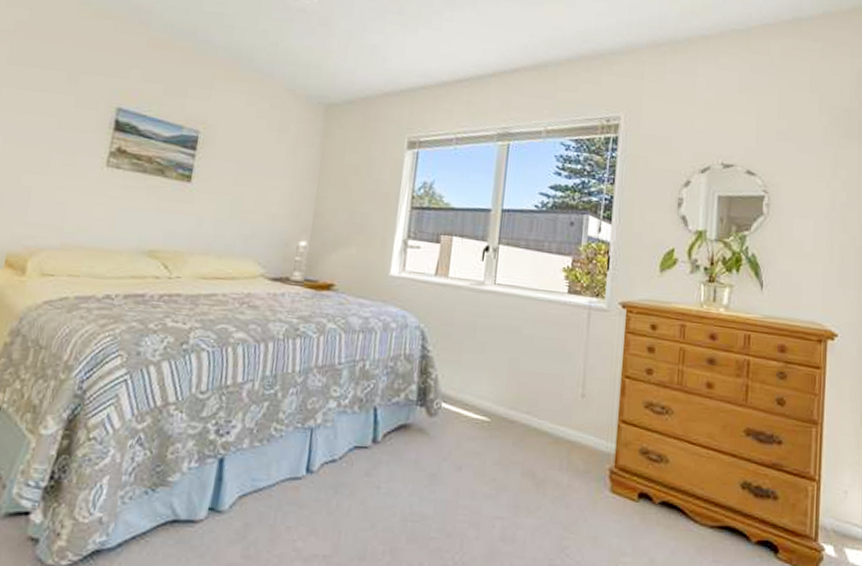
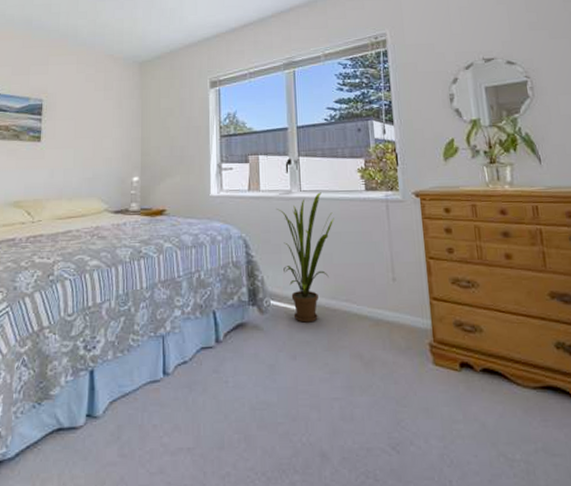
house plant: none [461,288,528,432] -> present [276,192,334,323]

